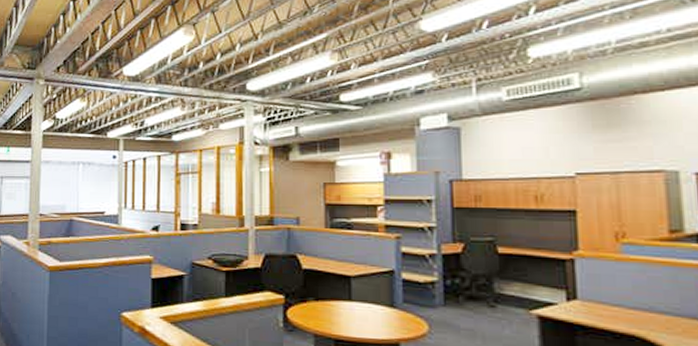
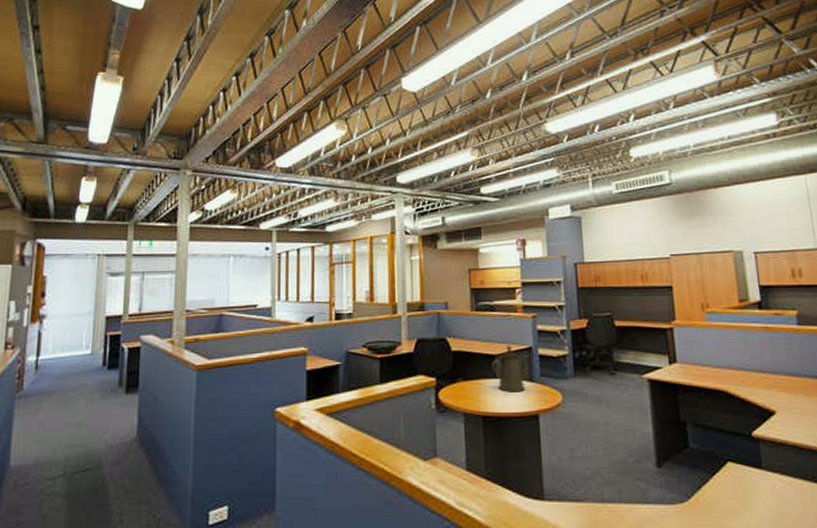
coffee pot: none [347,266,391,318] -> present [492,345,530,393]

